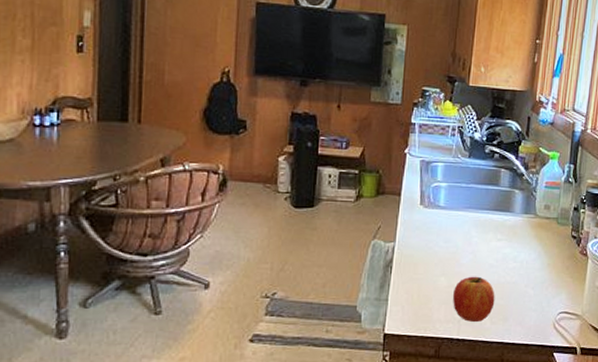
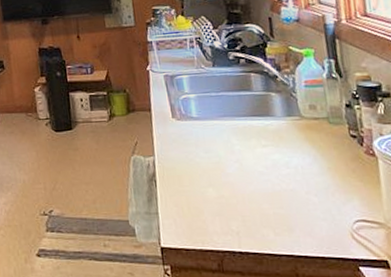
apple: present [452,276,495,322] -> none [224,185,275,233]

